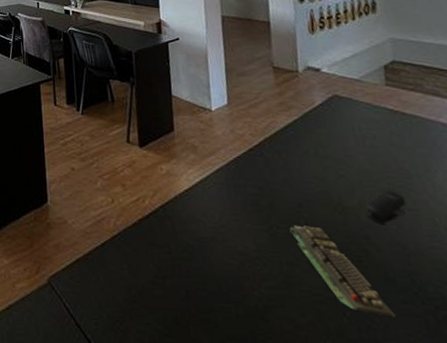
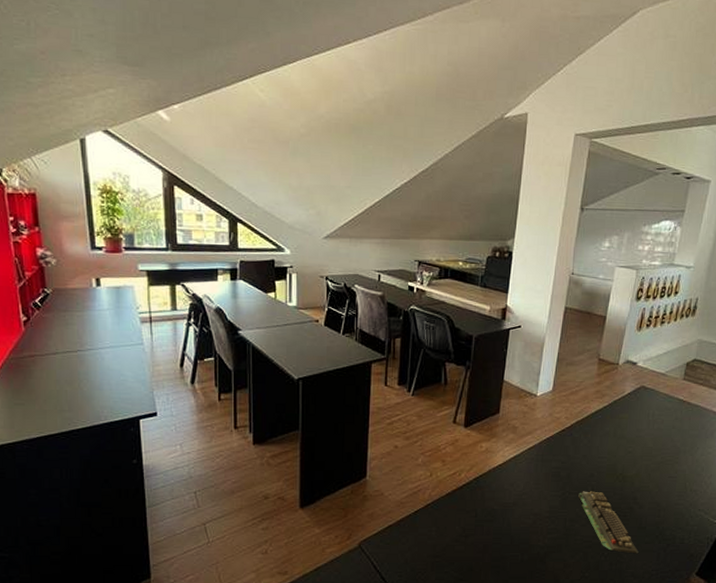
stapler: present [366,190,408,224] -> none [639,462,670,488]

